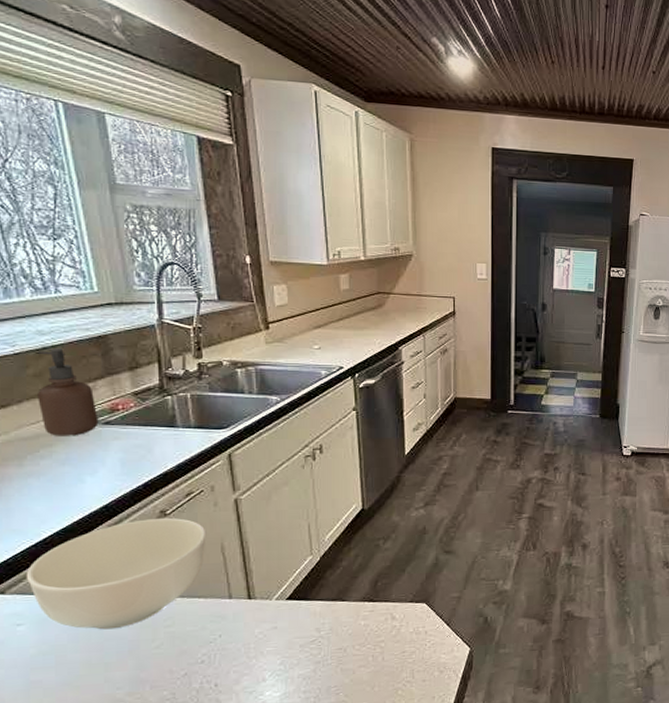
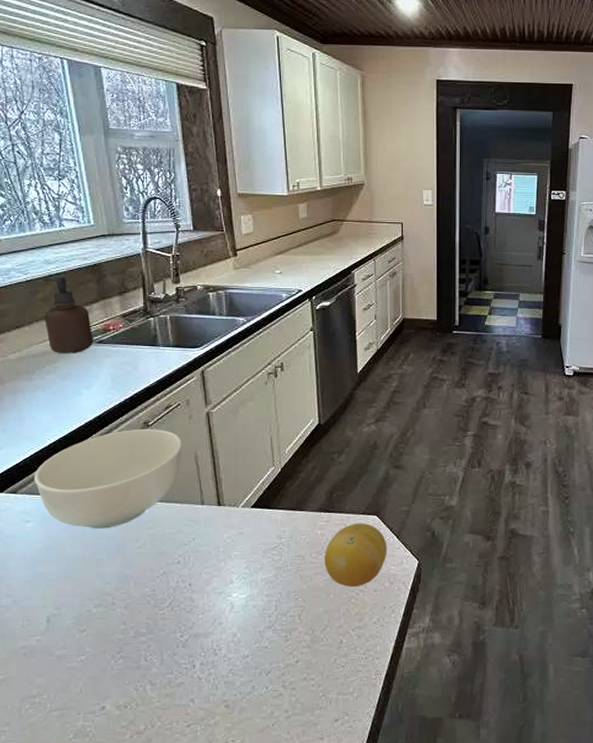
fruit: none [369,611,437,678] -> present [325,523,387,587]

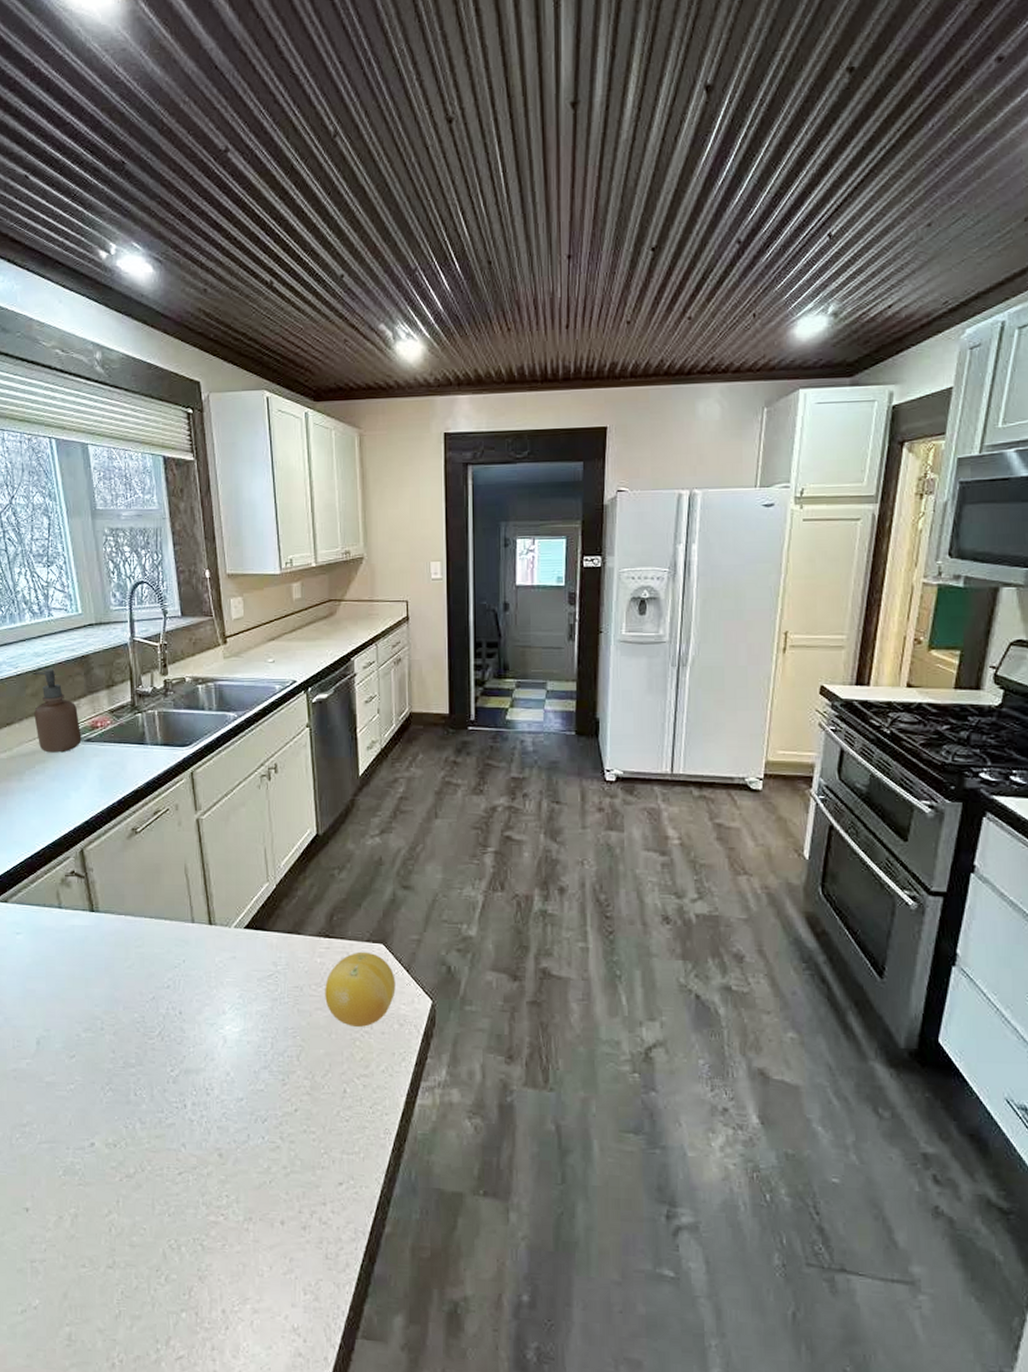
bowl: present [33,428,182,529] -> none [24,835,172,945]

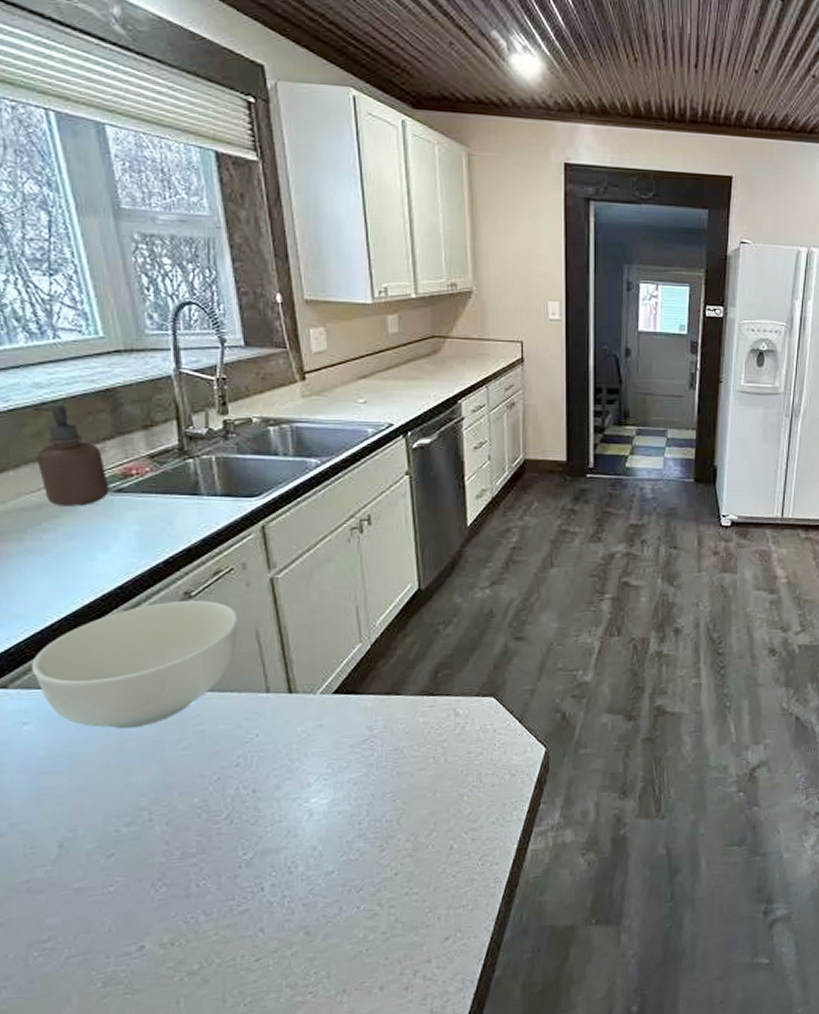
bowl: none [24,835,172,945] -> present [31,600,239,729]
fruit: present [325,951,396,1027] -> none [429,706,507,783]

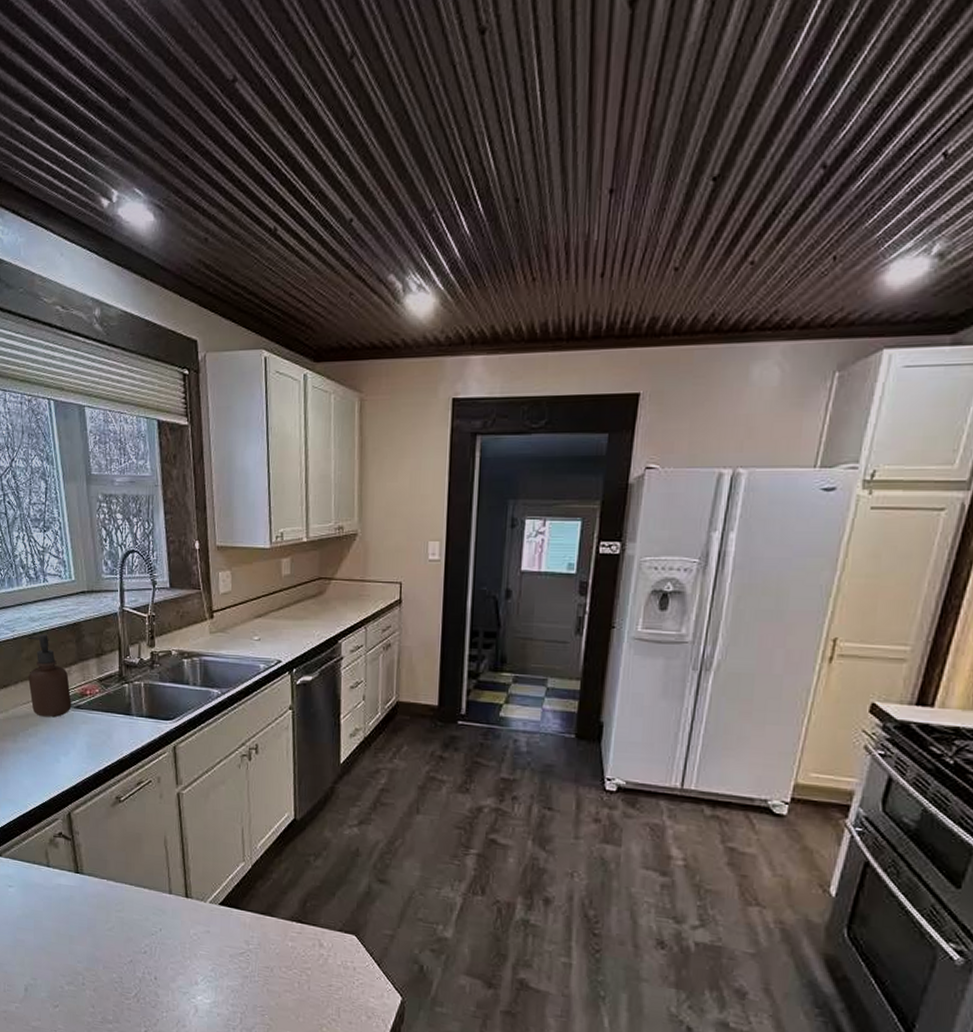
bowl: present [31,600,239,729] -> none [16,803,153,905]

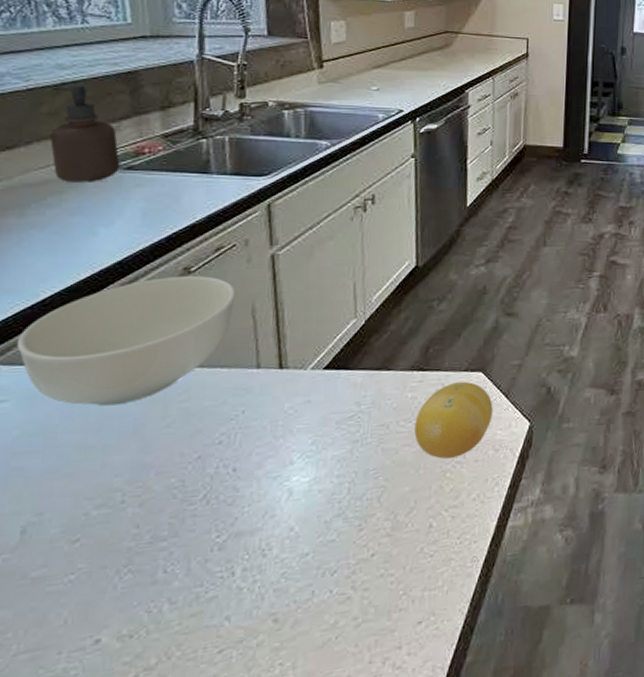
bowl: none [16,803,153,905] -> present [16,275,236,406]
fruit: none [294,940,366,1015] -> present [414,381,493,459]

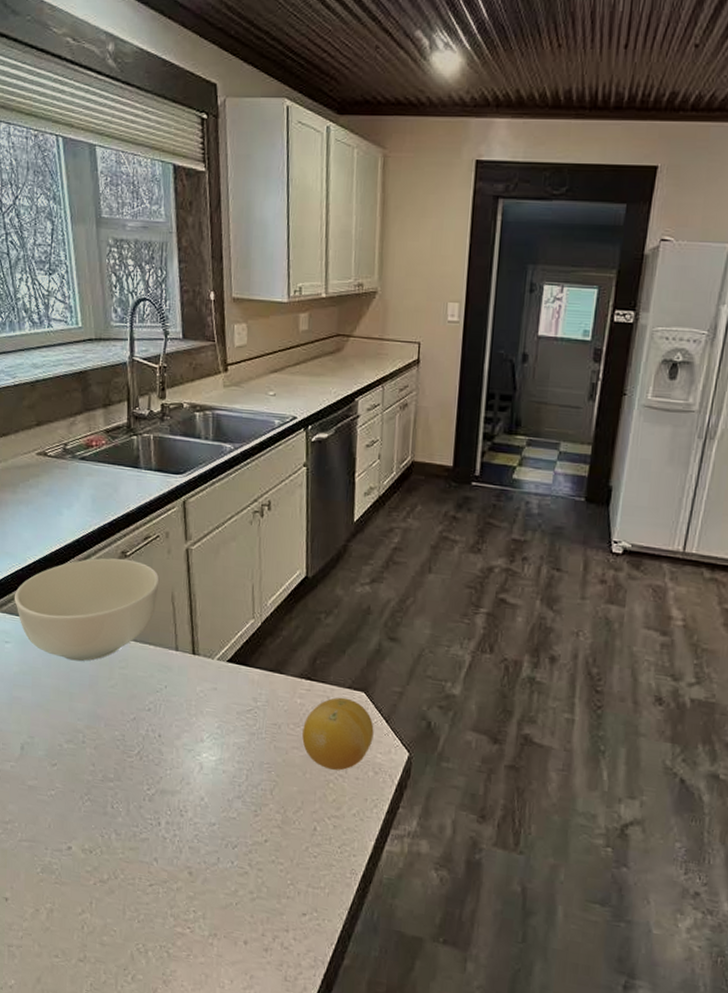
soap dispenser: present [50,84,120,182] -> none [30,382,76,469]

